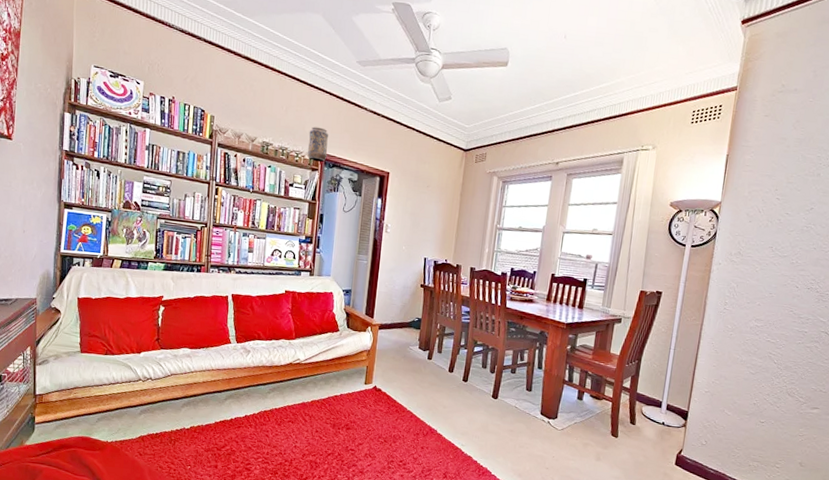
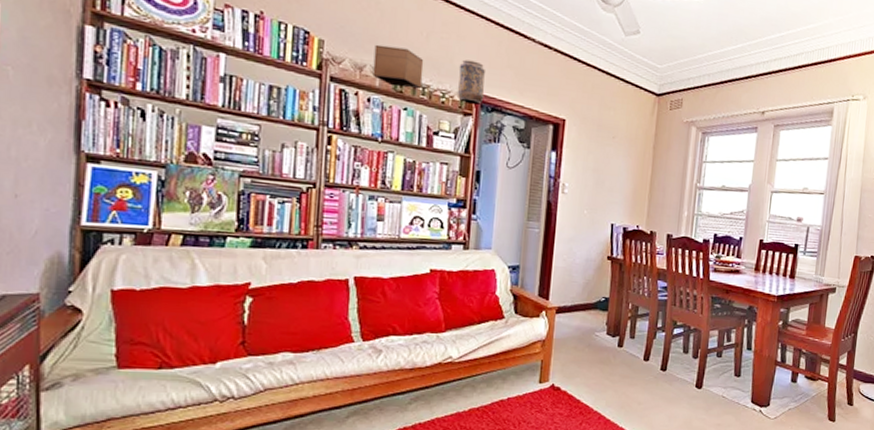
decorative box: none [247,117,284,151] -> present [372,44,424,90]

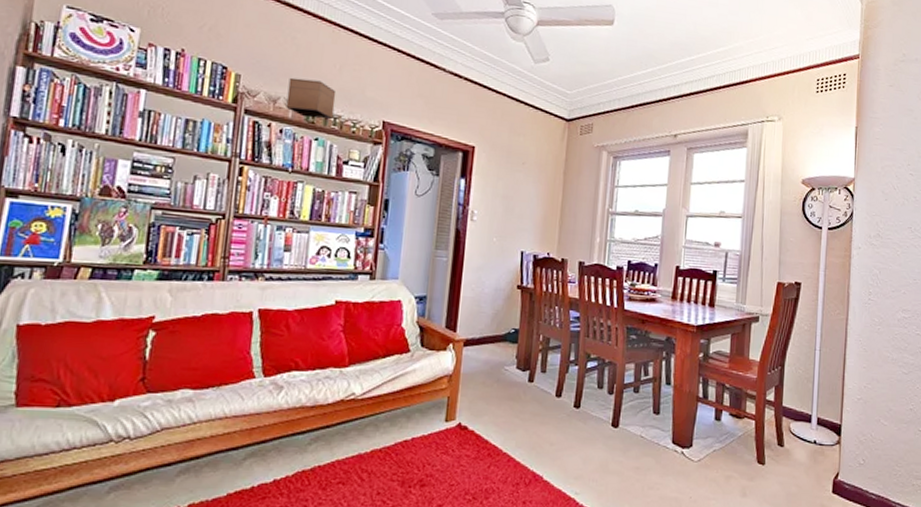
decorative vase: present [456,59,487,106] -> none [367,90,397,135]

